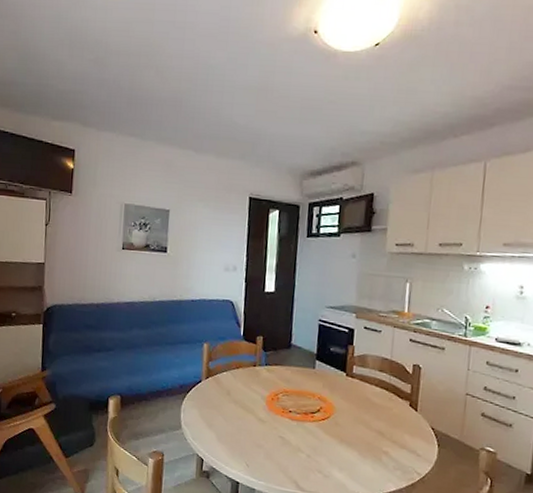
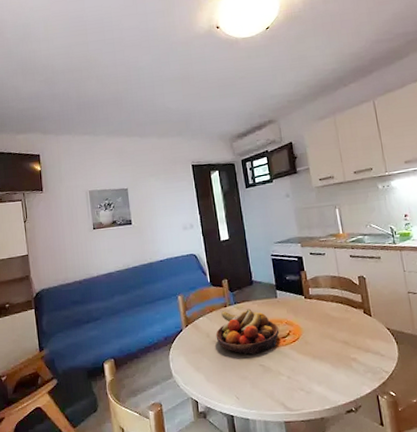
fruit bowl: none [237,370,310,424] -> present [215,308,280,355]

